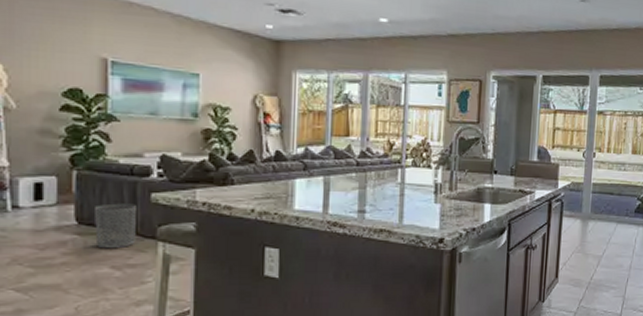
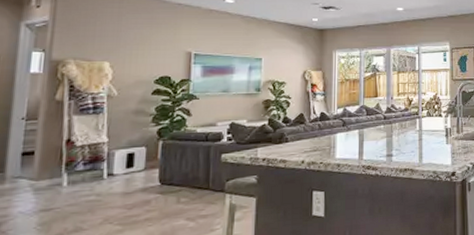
waste bin: present [95,203,138,249] -> none [174,164,211,204]

